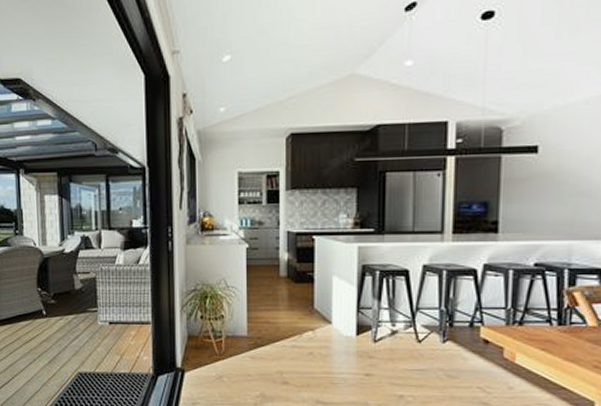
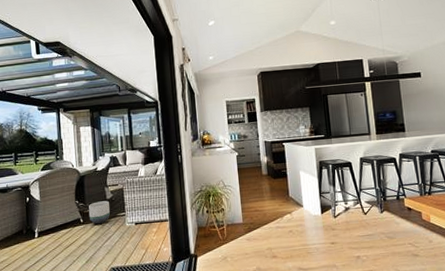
planter: none [52,291,79,319] -> present [88,200,110,225]

